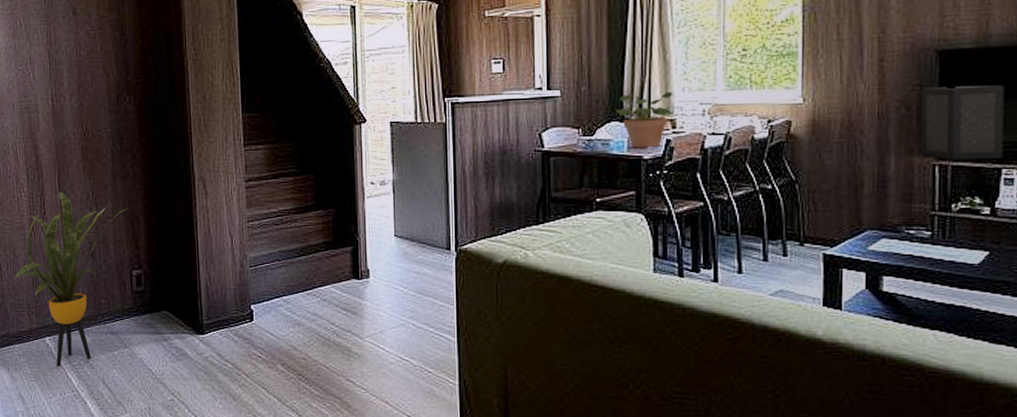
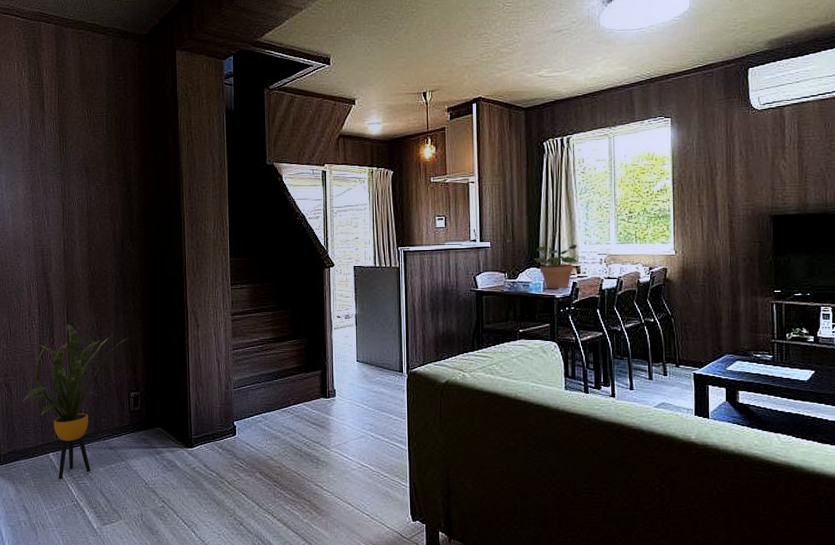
speaker: present [920,85,1005,161] -> none [760,243,821,300]

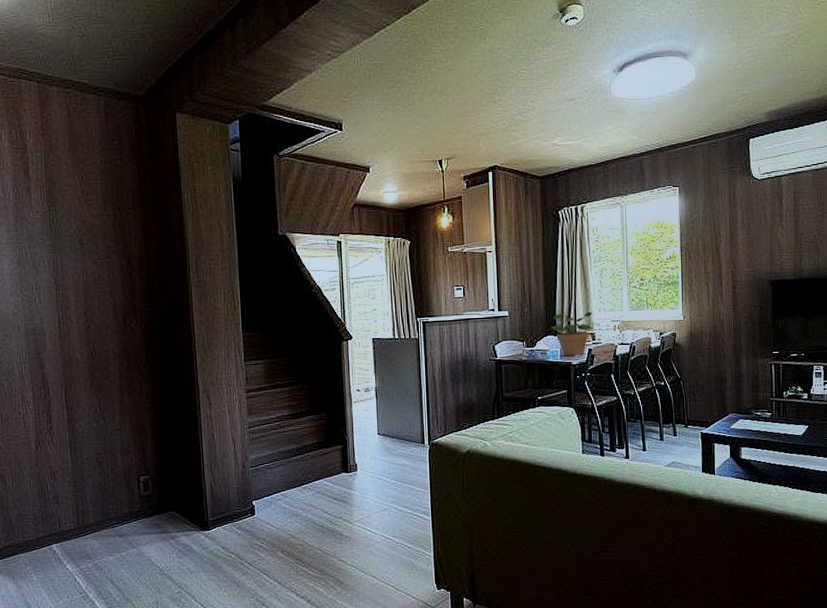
house plant: present [22,323,130,480] -> none [18,407,137,572]

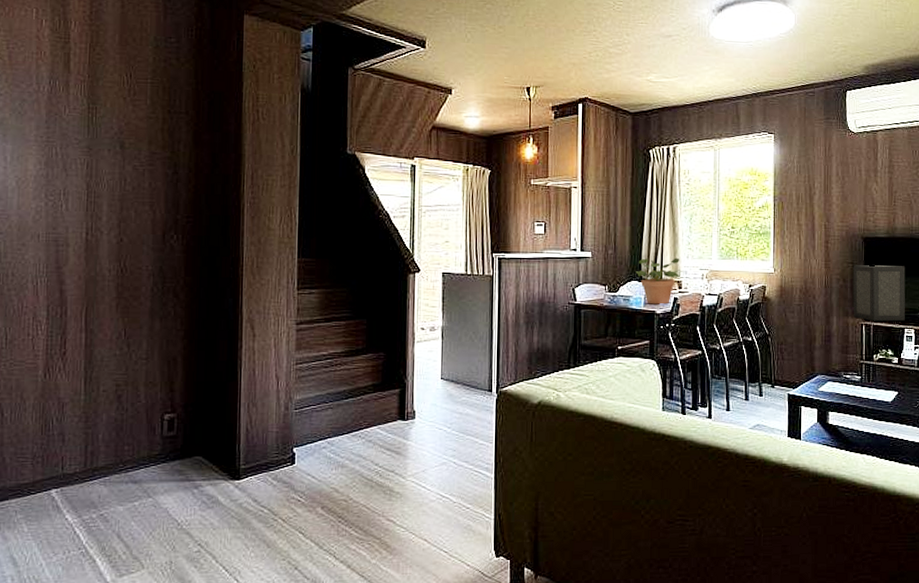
speaker: none [760,306,814,361] -> present [853,265,905,322]

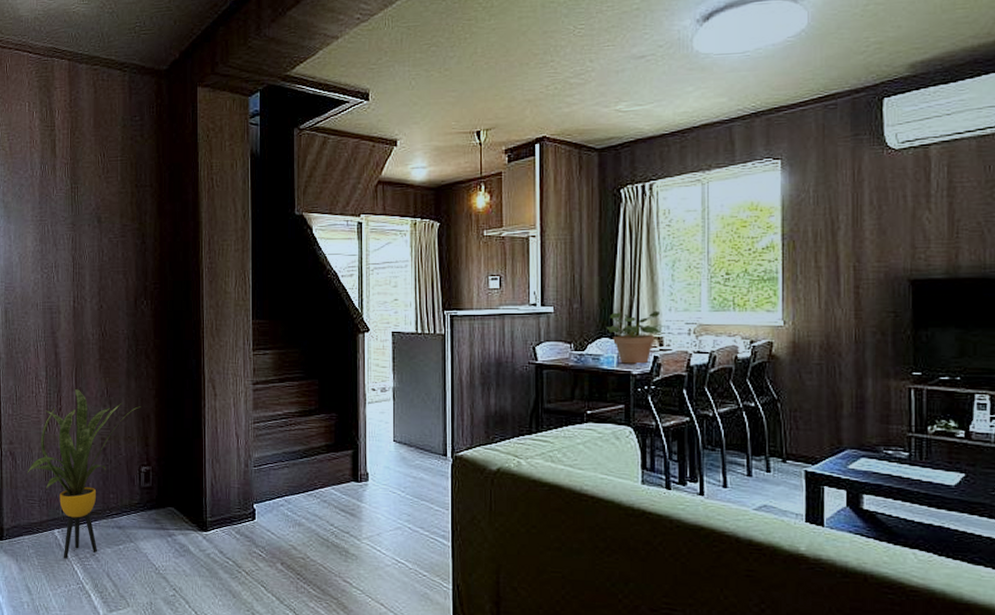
house plant: none [17,330,167,522] -> present [27,388,142,559]
speaker: present [853,265,905,322] -> none [895,314,975,385]

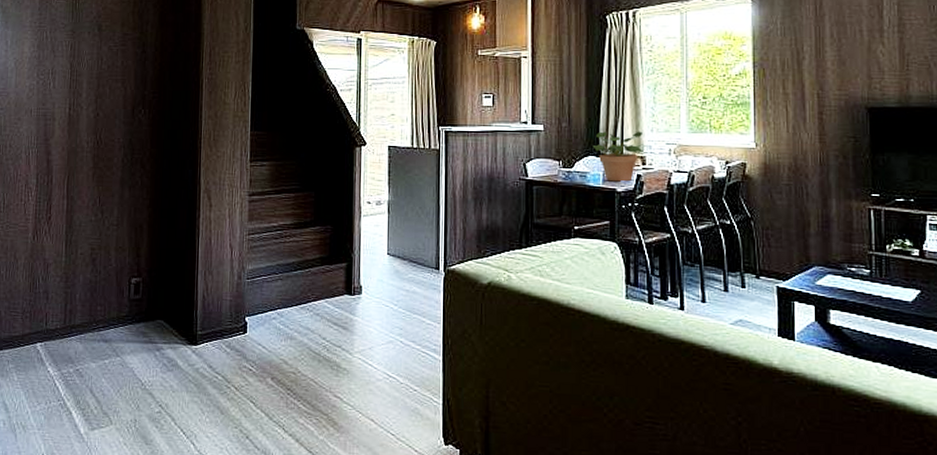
house plant: present [27,388,142,559] -> none [11,196,135,374]

